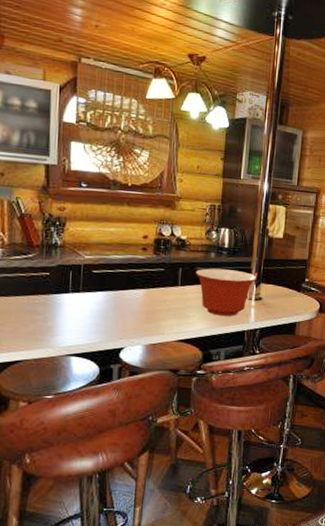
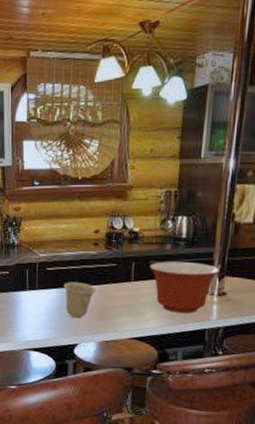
cup: none [110,285,144,322] -> present [63,282,96,319]

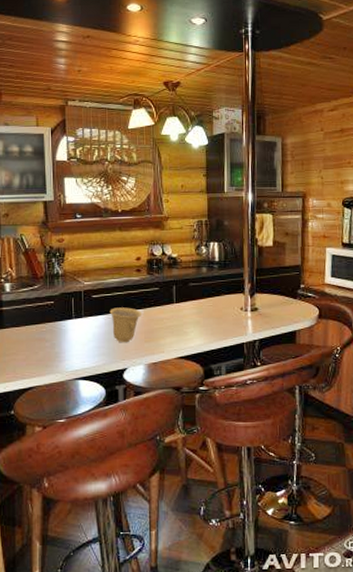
mixing bowl: present [149,261,221,313] -> none [189,282,251,330]

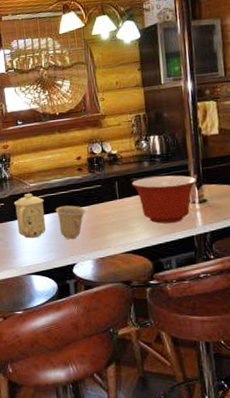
mug: none [65,292,99,341] -> present [14,193,47,239]
mixing bowl: none [189,282,251,330] -> present [131,175,198,224]

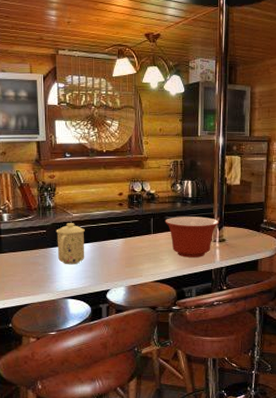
cup: present [55,205,86,240] -> none [95,237,123,268]

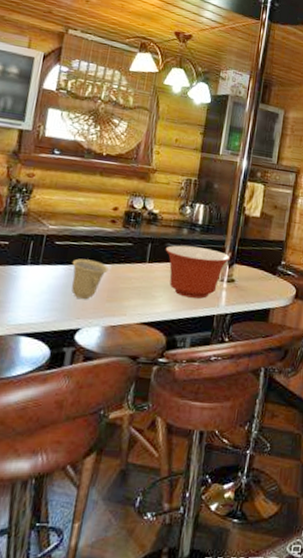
mug: present [56,223,85,265] -> none [18,236,62,291]
cup: none [95,237,123,268] -> present [71,258,109,300]

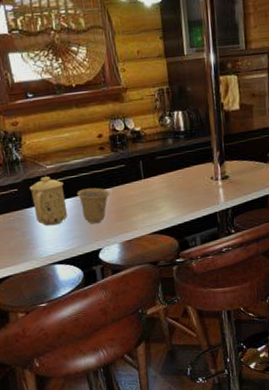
mug: none [18,236,62,291] -> present [29,176,68,226]
mixing bowl: present [165,245,231,299] -> none [156,152,220,202]

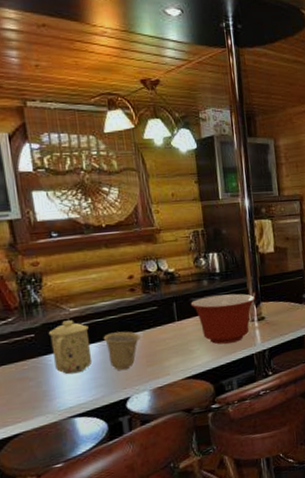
mixing bowl: none [156,152,220,202] -> present [190,293,256,345]

